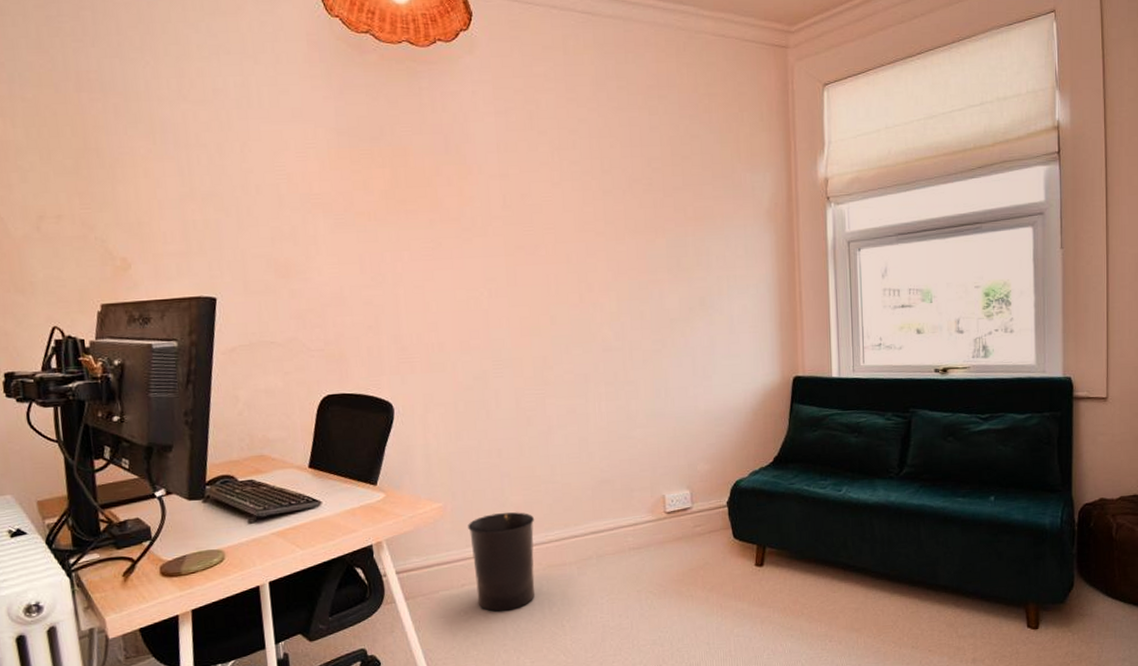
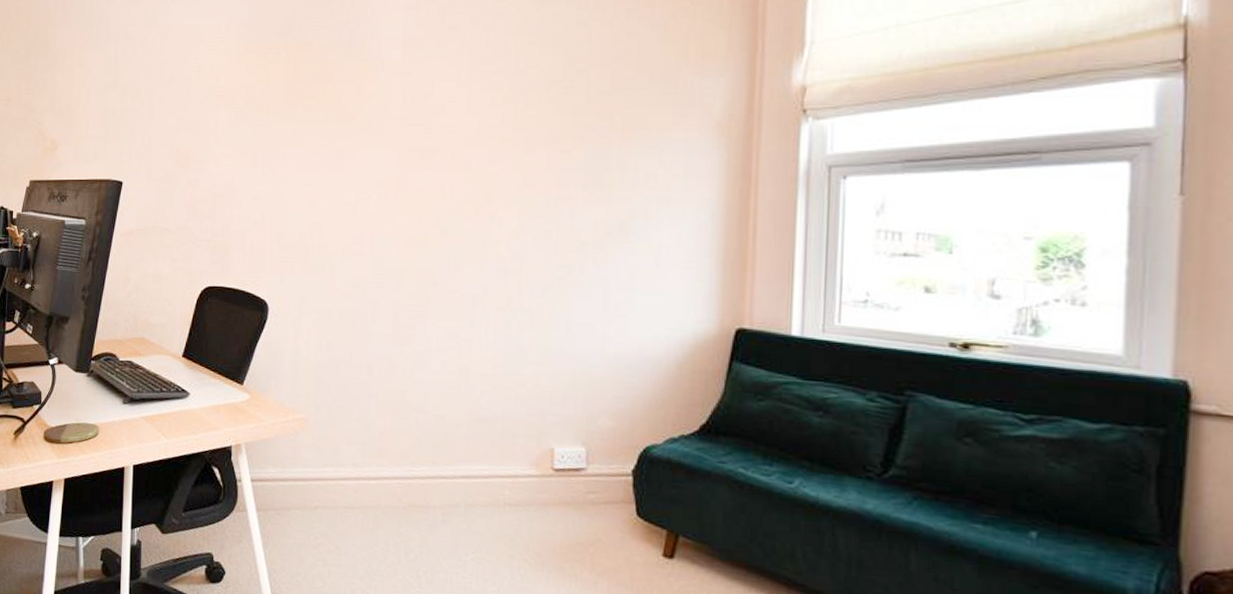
waste bin: present [468,512,535,612] -> none [328,435,399,546]

